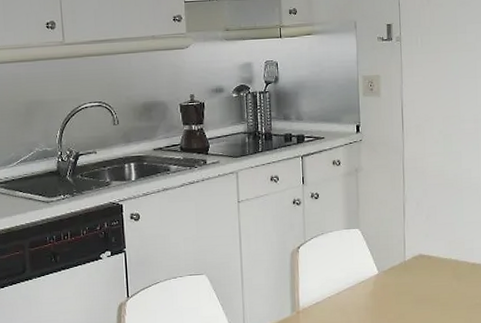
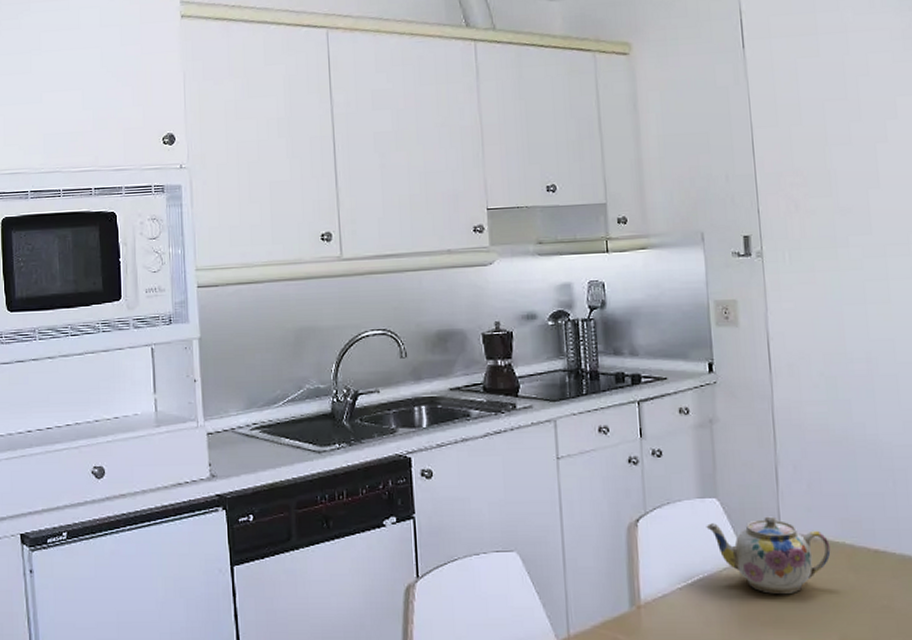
teapot: none [350,241,441,299] -> present [706,516,831,595]

